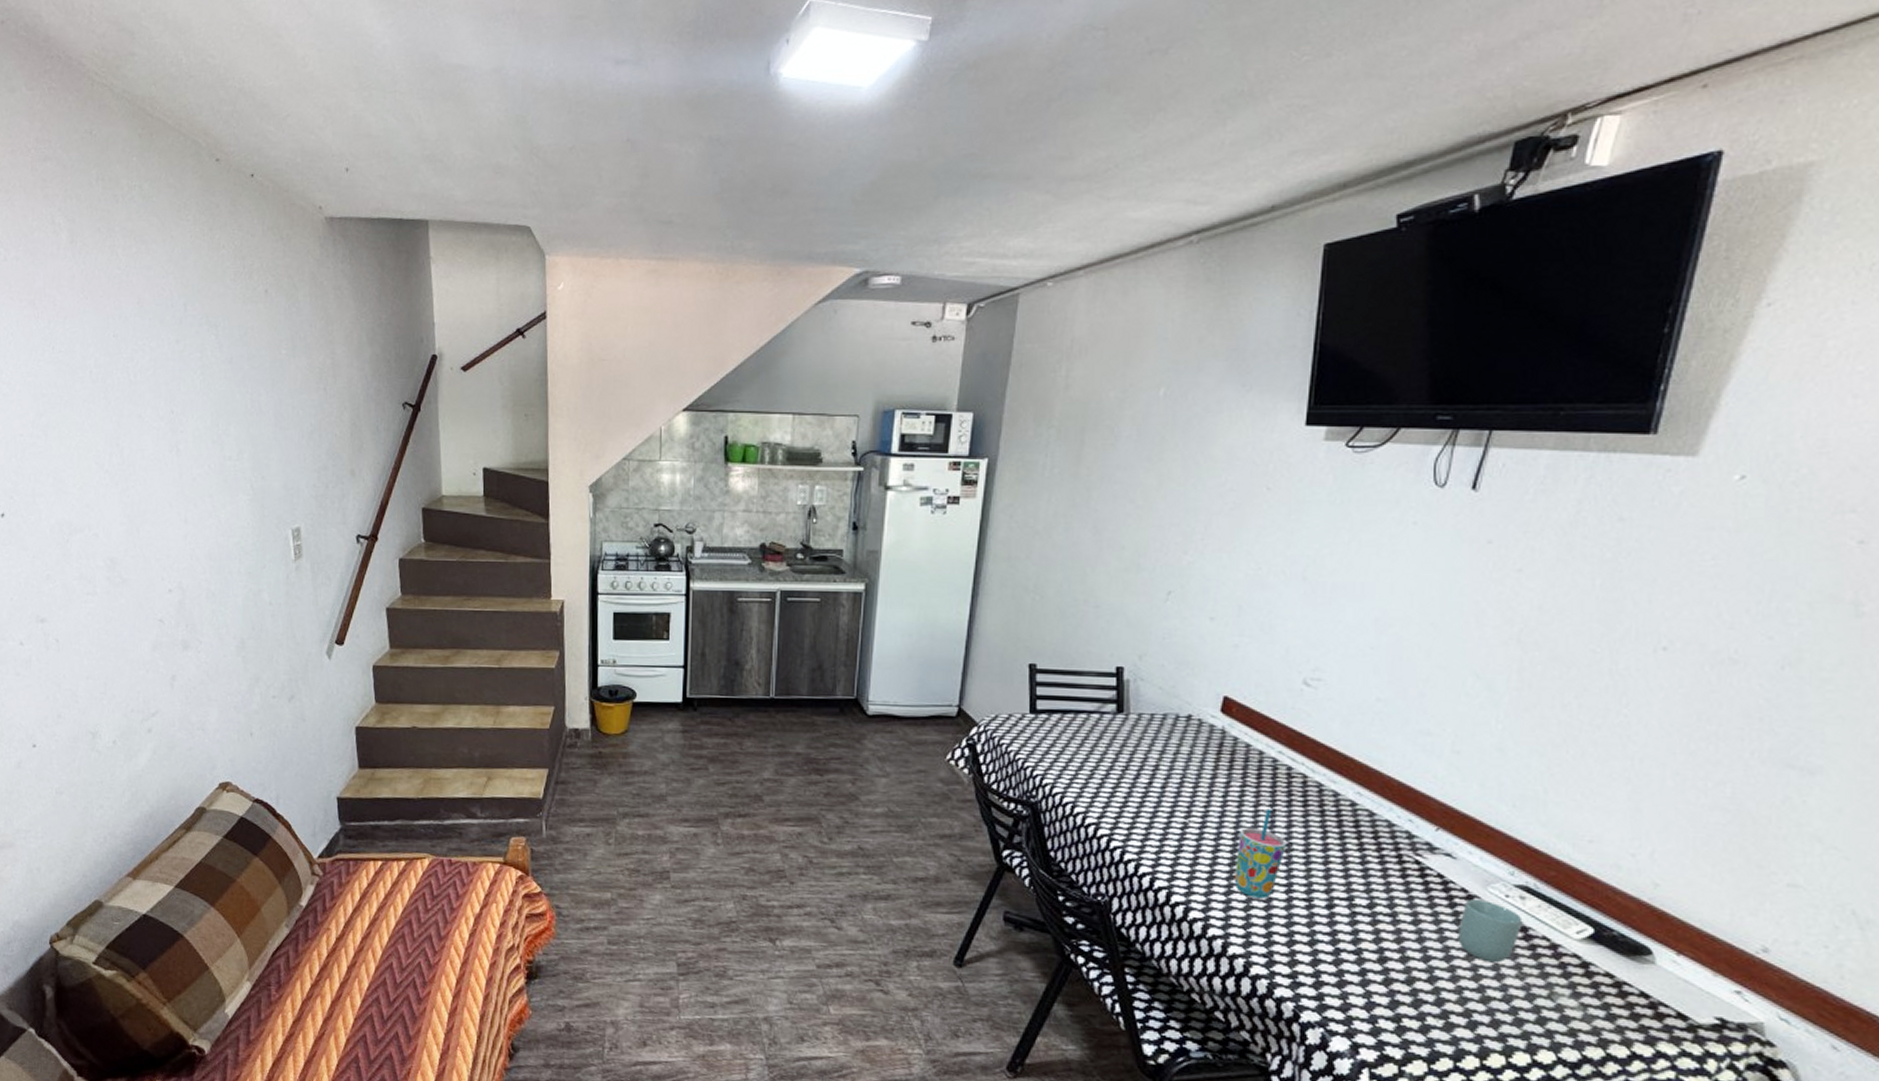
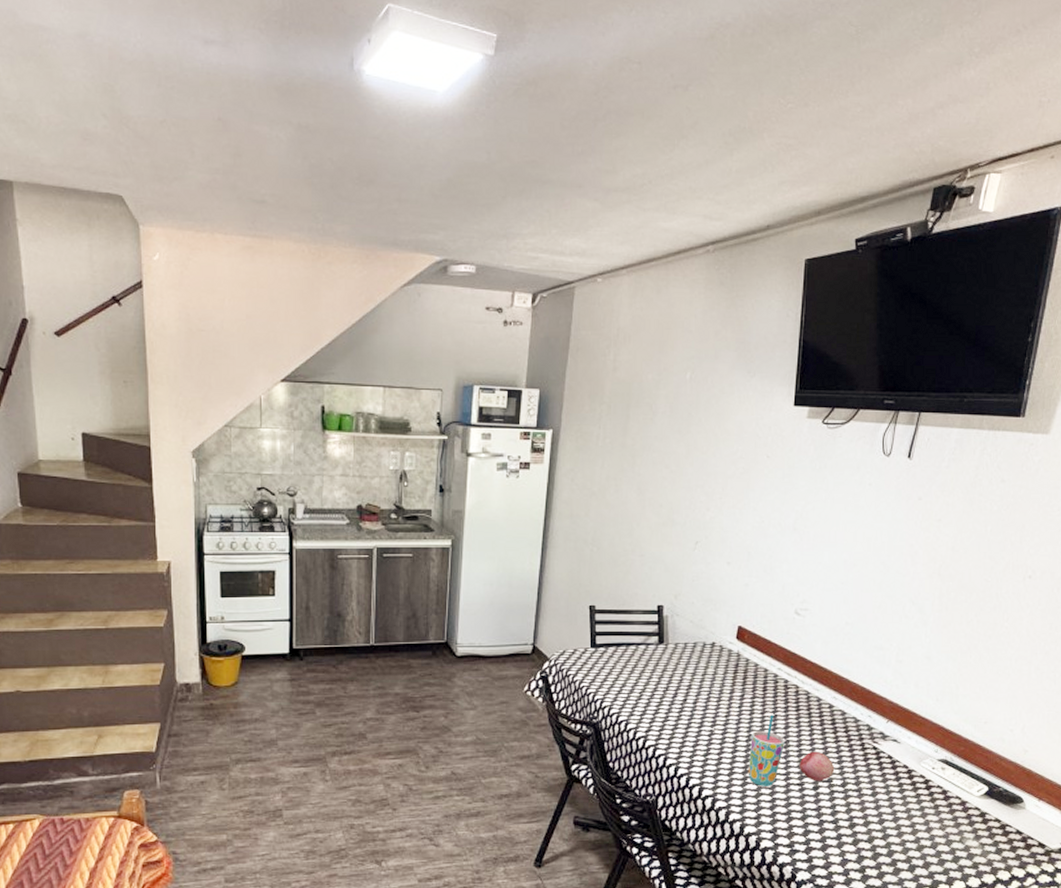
fruit: none [1306,859,1358,899] -> present [799,751,835,782]
cup: present [1458,898,1523,963] -> none [902,772,944,820]

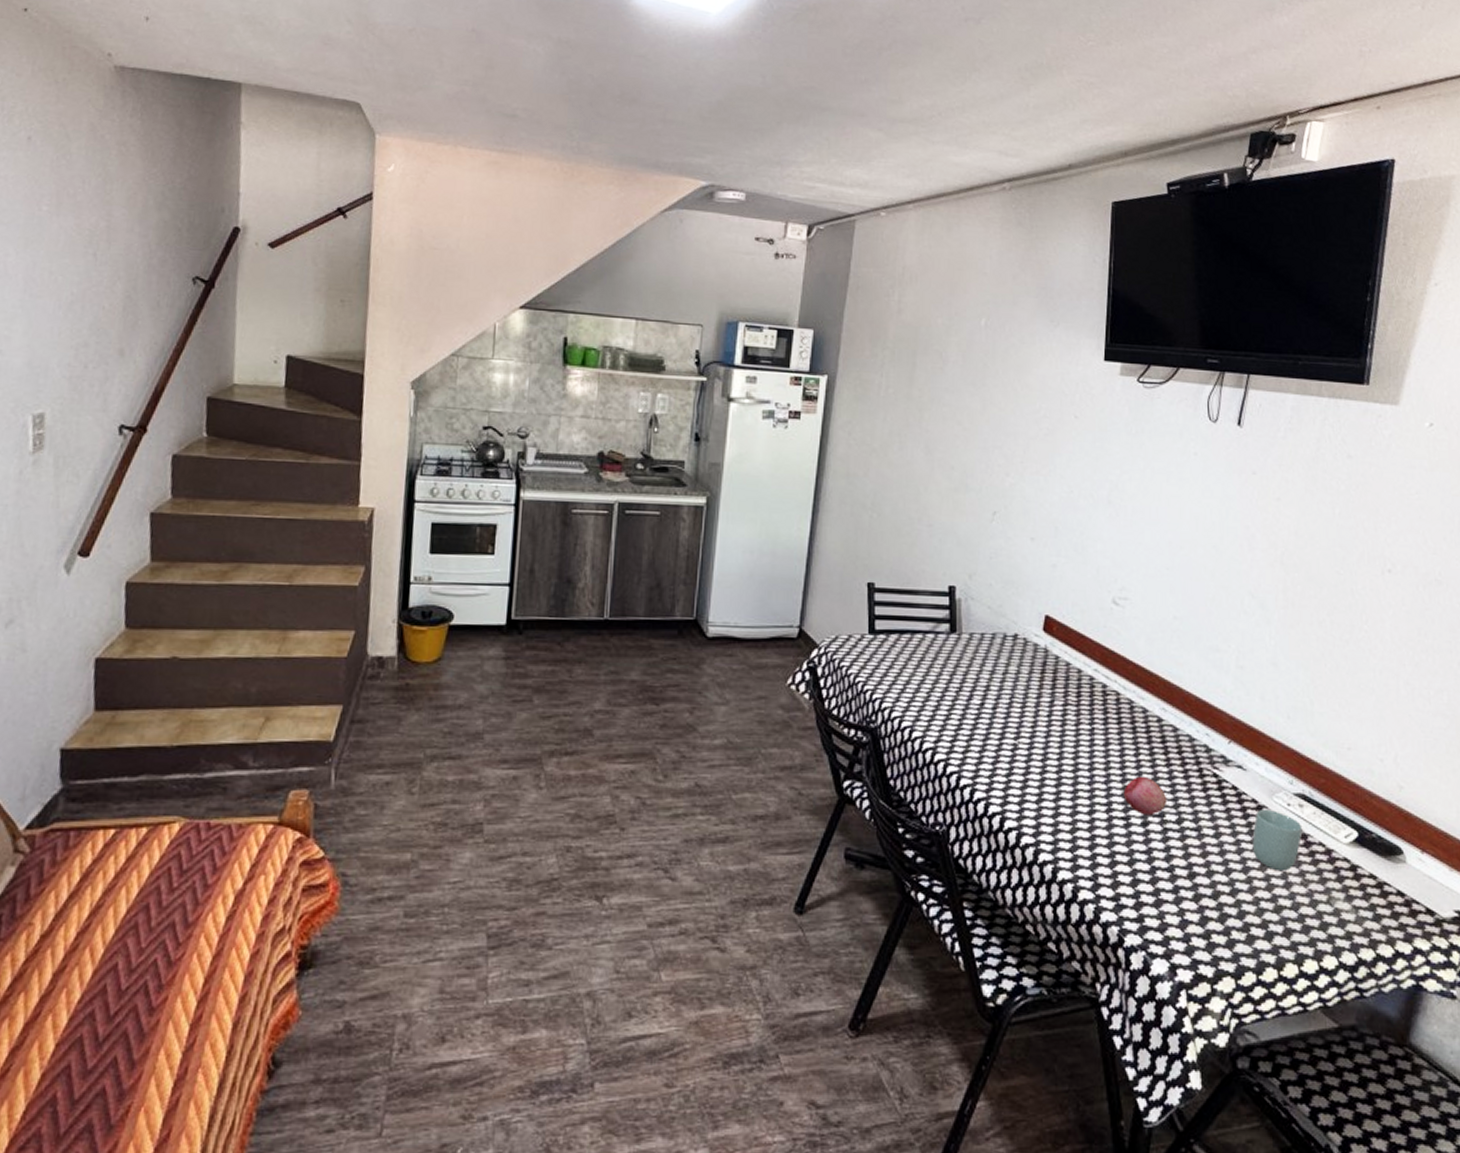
cup: present [748,714,786,786] -> none [1060,727,1106,819]
cup: none [902,772,944,820] -> present [1252,808,1303,872]

